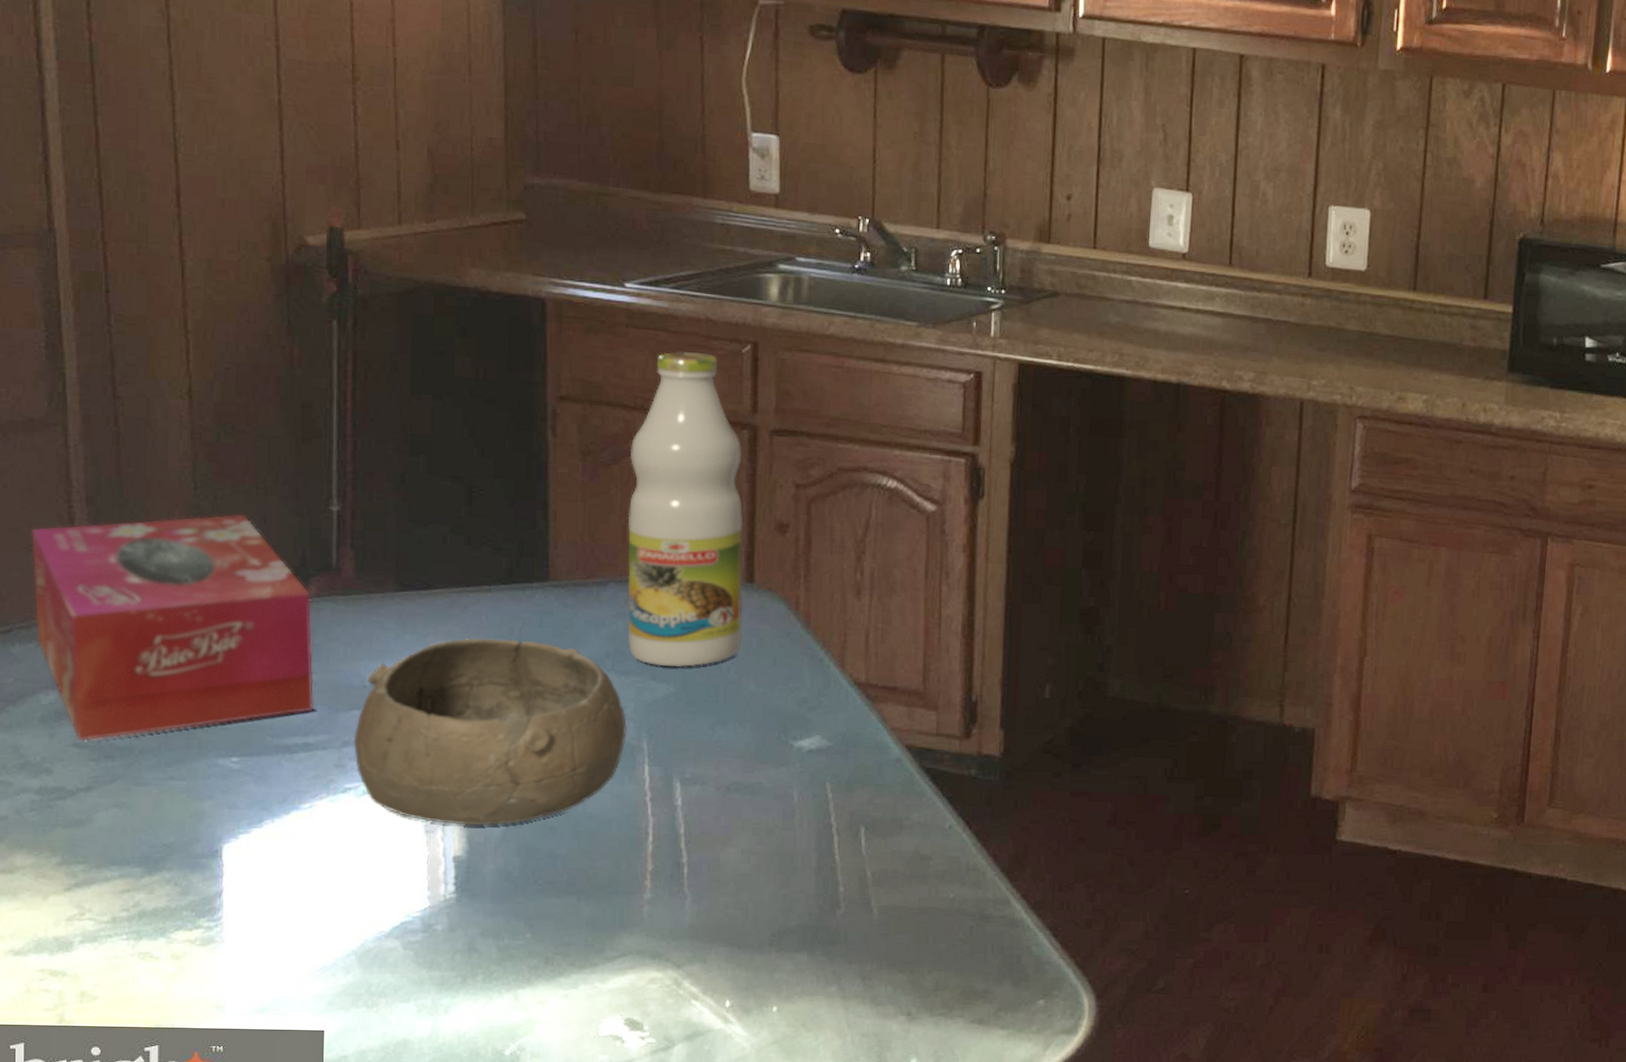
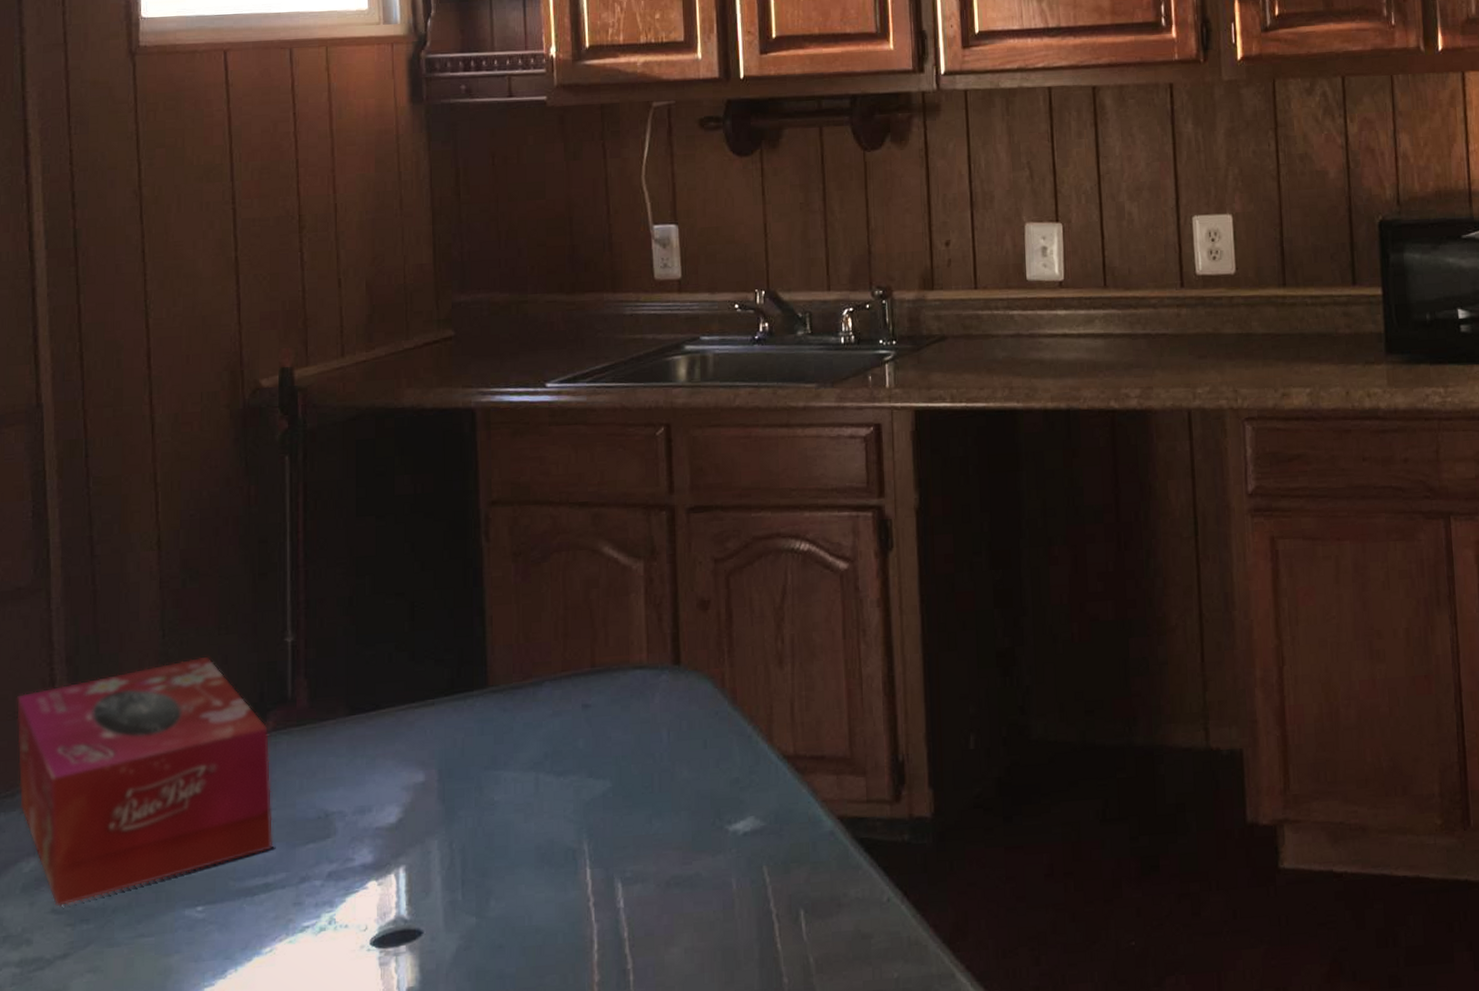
bowl: present [353,638,627,826] -> none [310,751,567,954]
bottle: present [627,351,743,667] -> none [557,441,672,762]

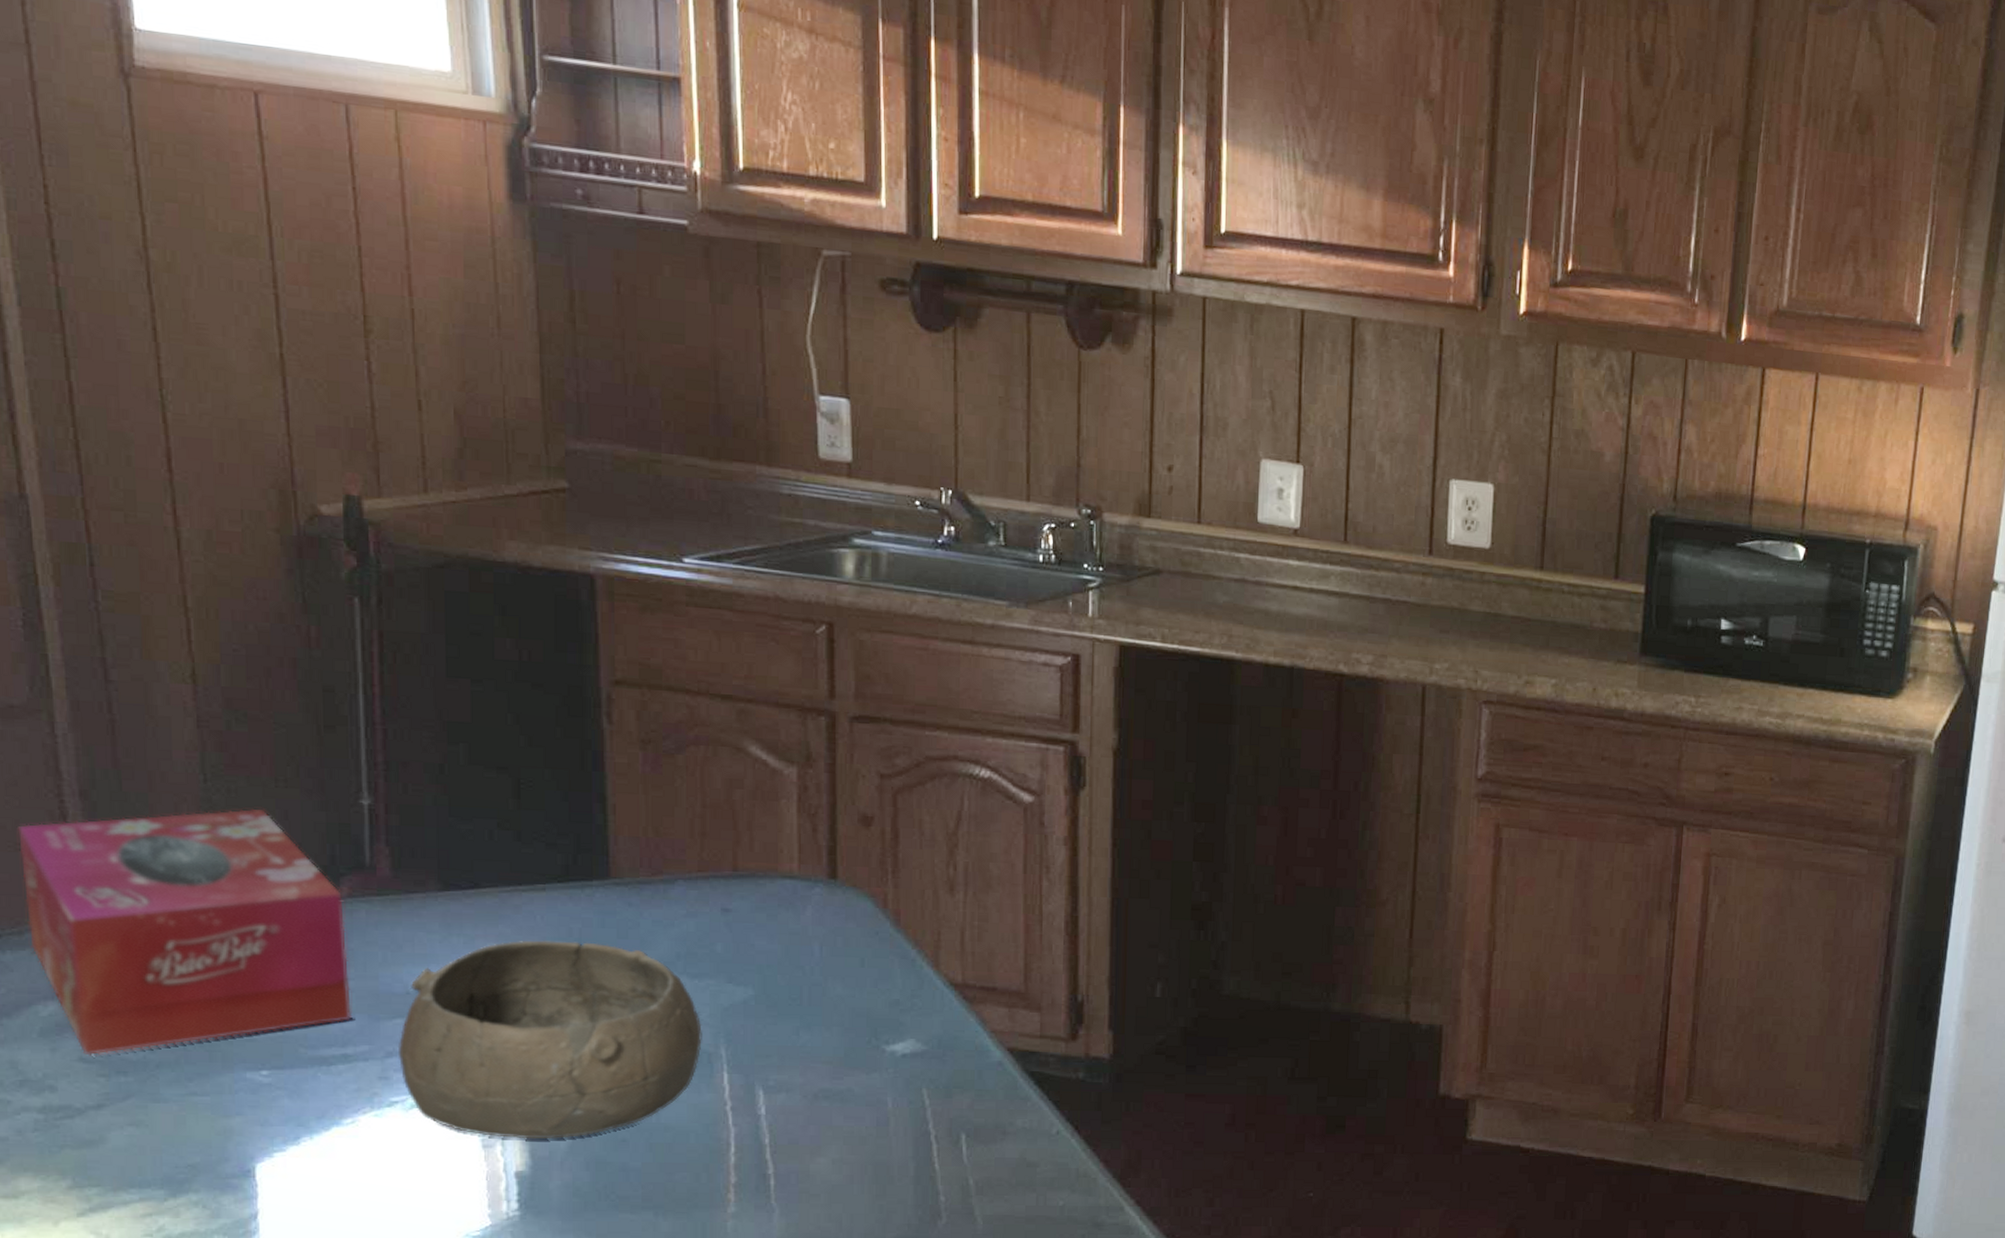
bowl: none [310,751,567,954] -> present [397,940,702,1139]

